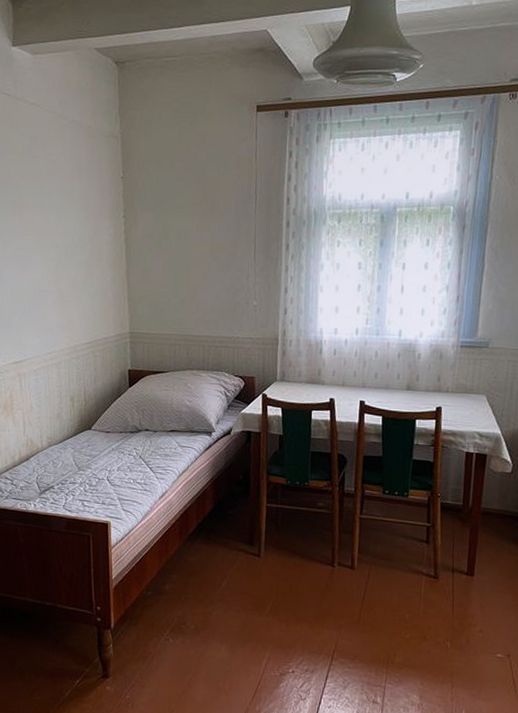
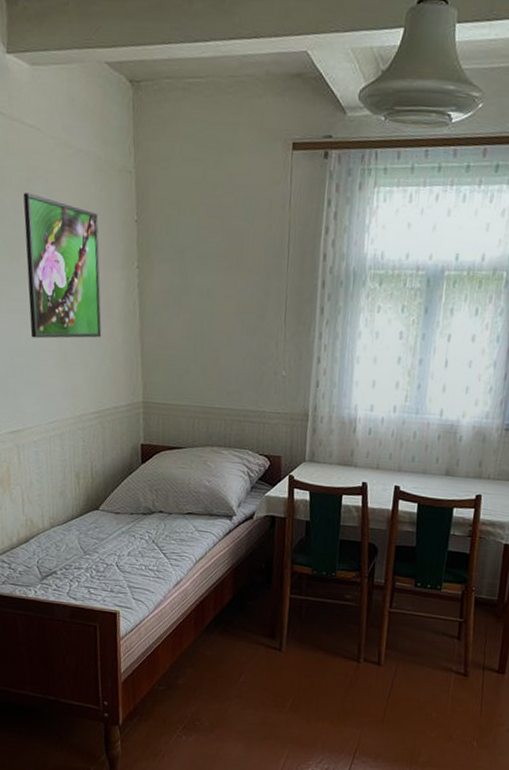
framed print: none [25,158,93,281] -> present [23,192,102,339]

